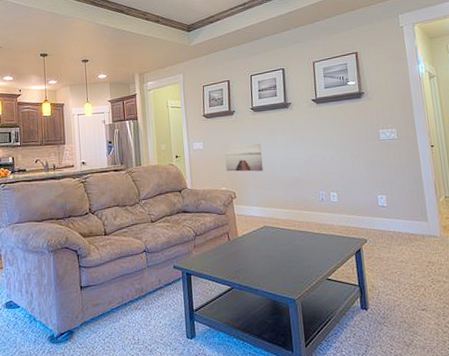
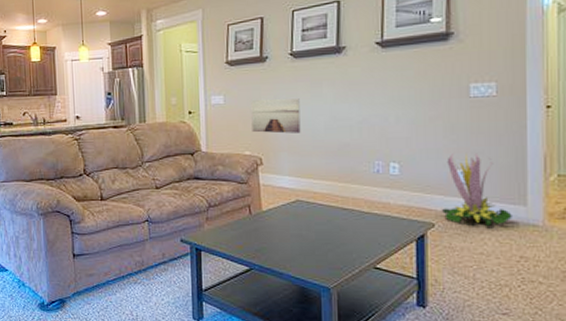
decorative plant: none [370,182,419,240] -> present [441,153,512,227]

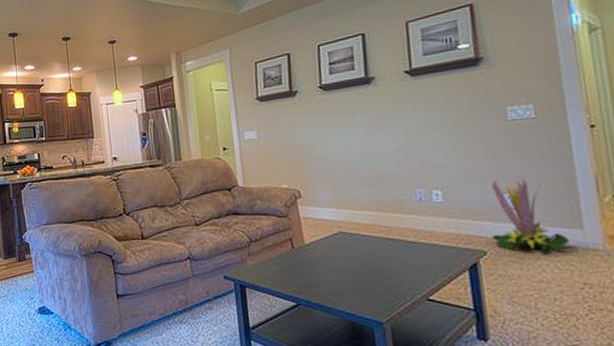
wall art: present [251,98,301,134] -> none [284,130,337,166]

